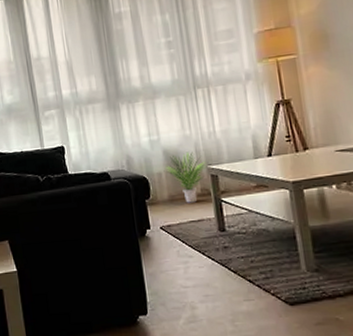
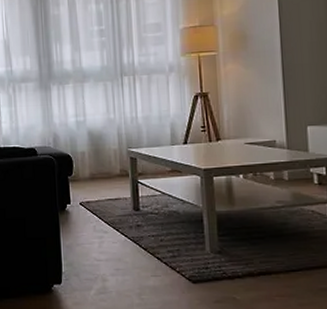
potted plant: present [165,151,206,203] -> none [89,134,127,182]

